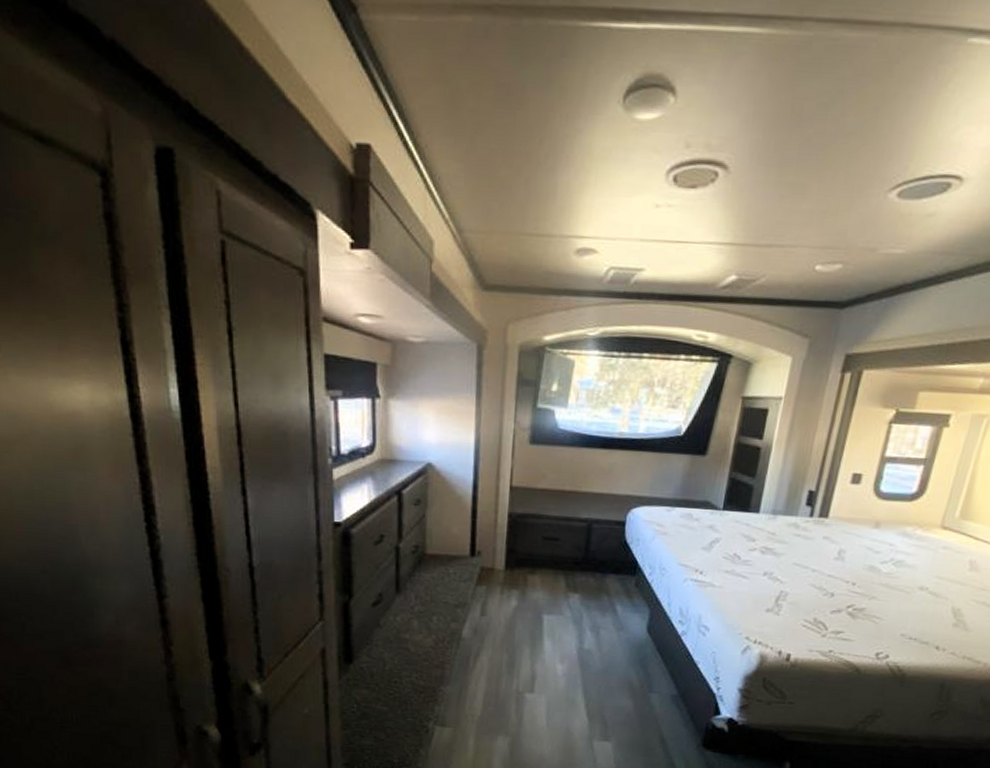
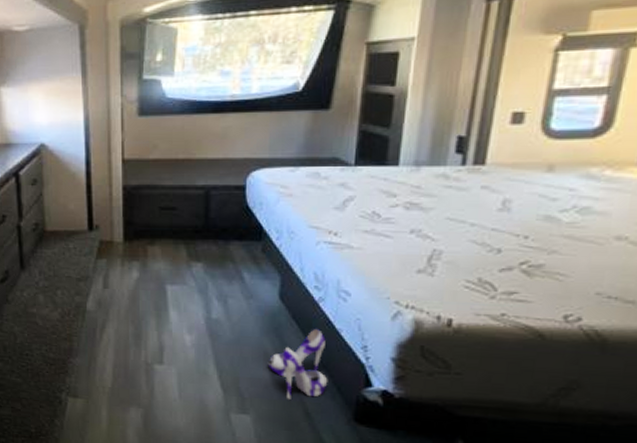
shoe: none [632,661,685,727] -> present [269,329,328,400]

